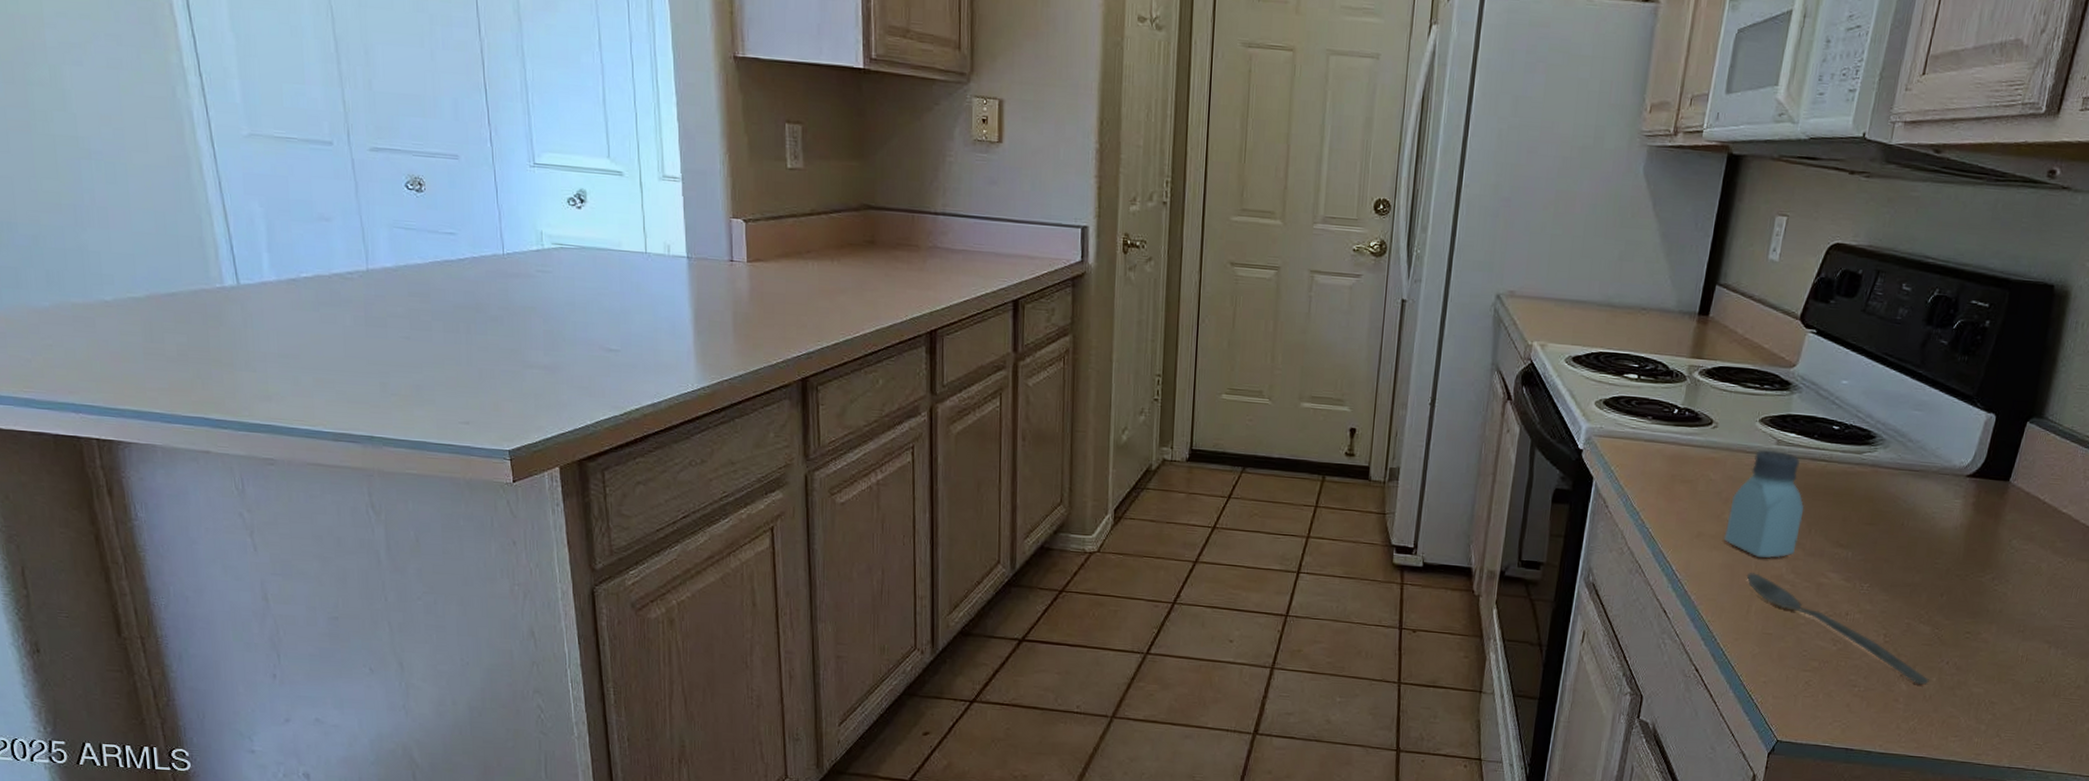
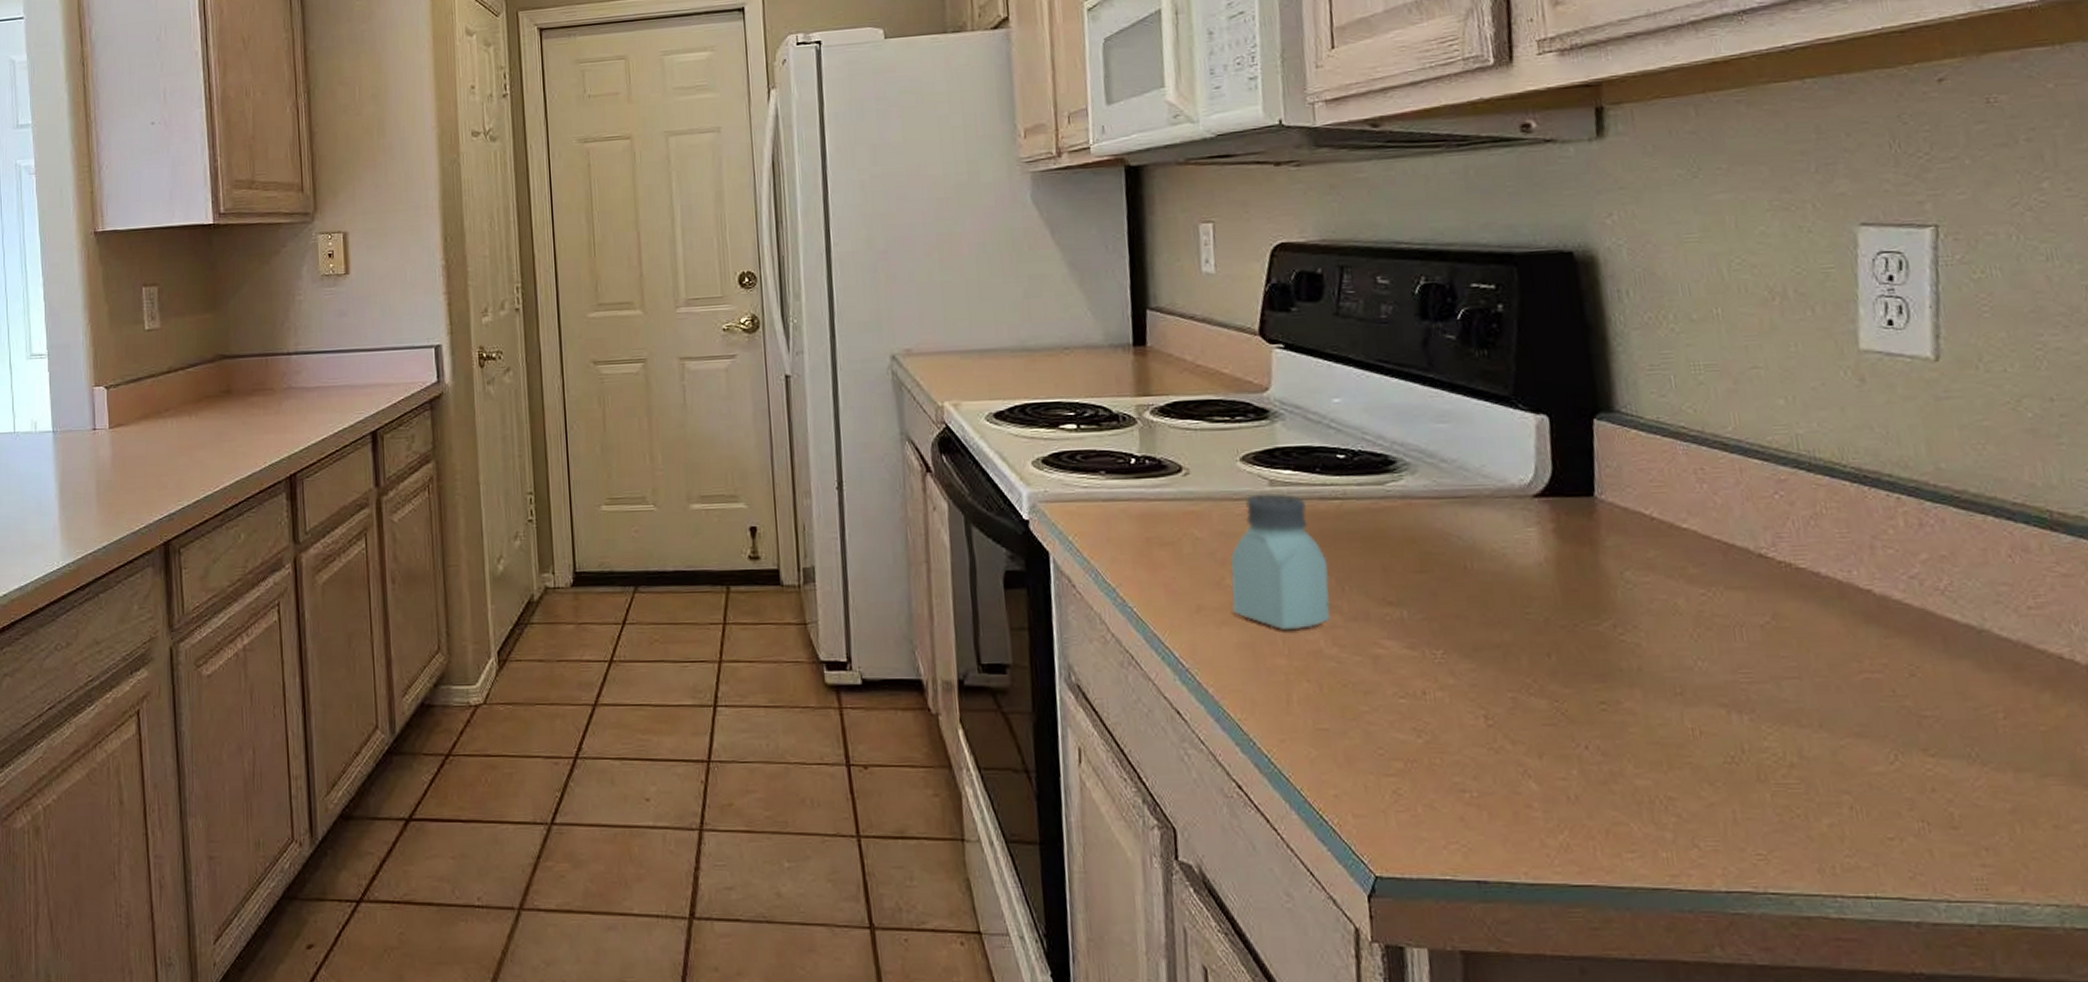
spoon: present [1746,573,1929,685] -> none [1274,650,1568,781]

